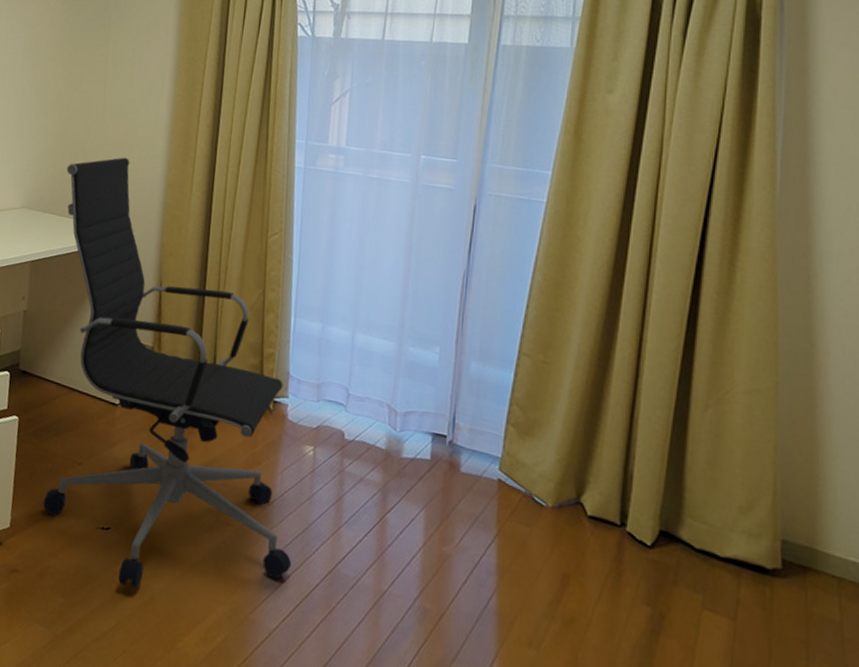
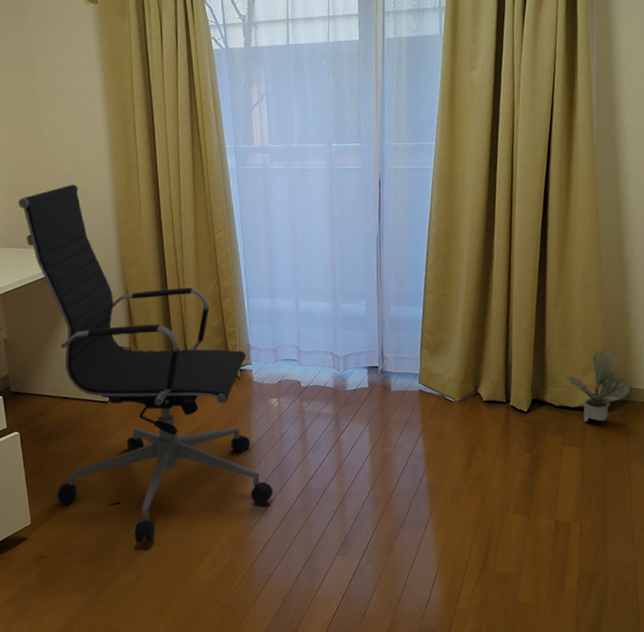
potted plant: none [713,484,816,589] -> present [565,350,631,422]

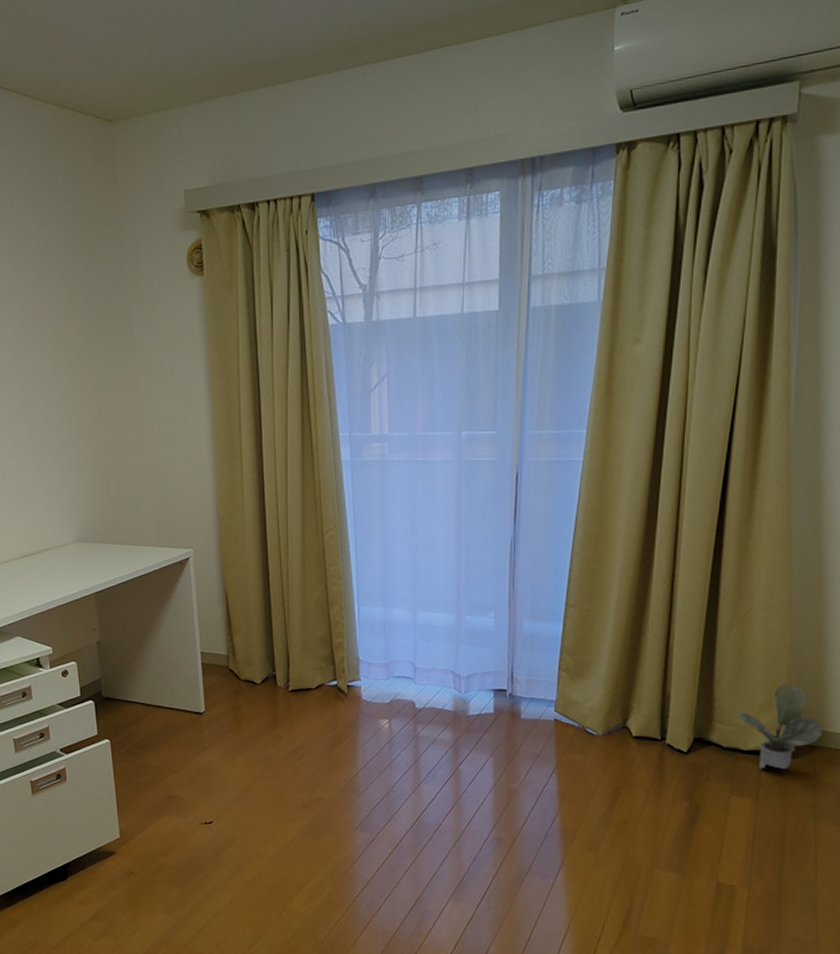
office chair: present [18,184,274,543] -> none [114,475,381,868]

